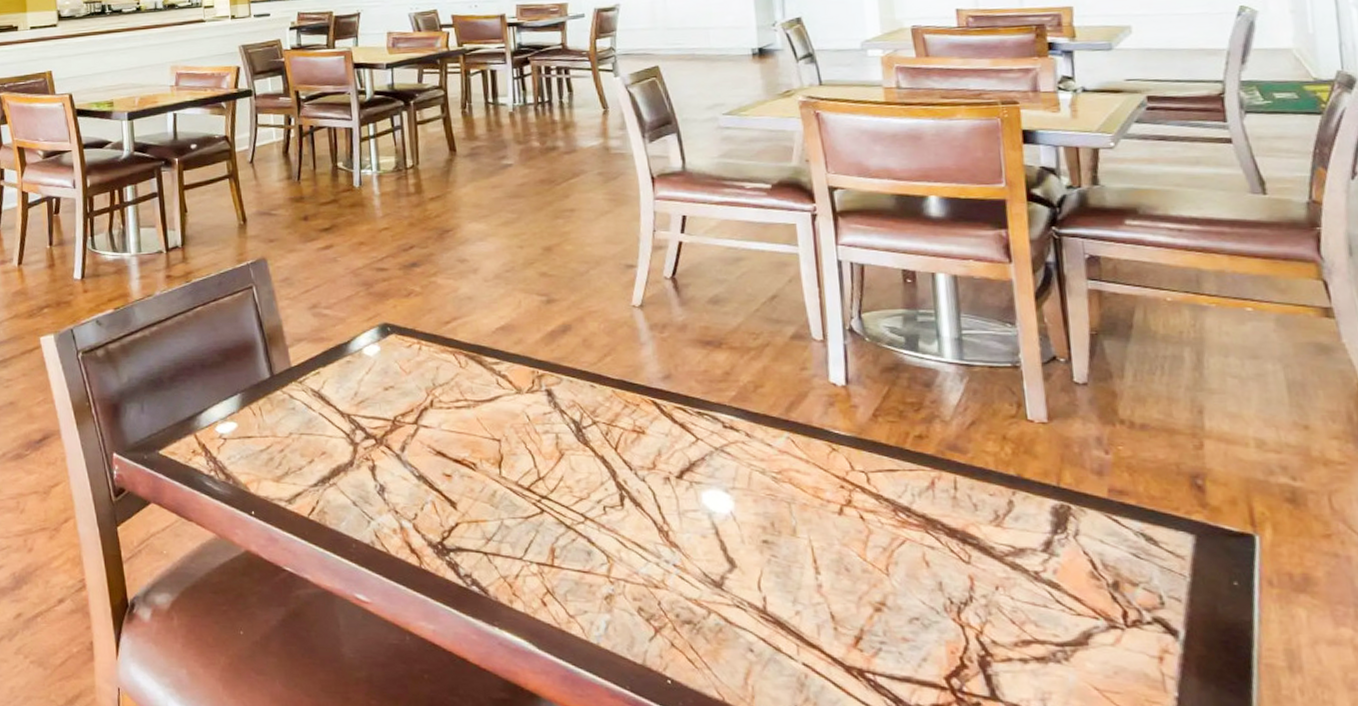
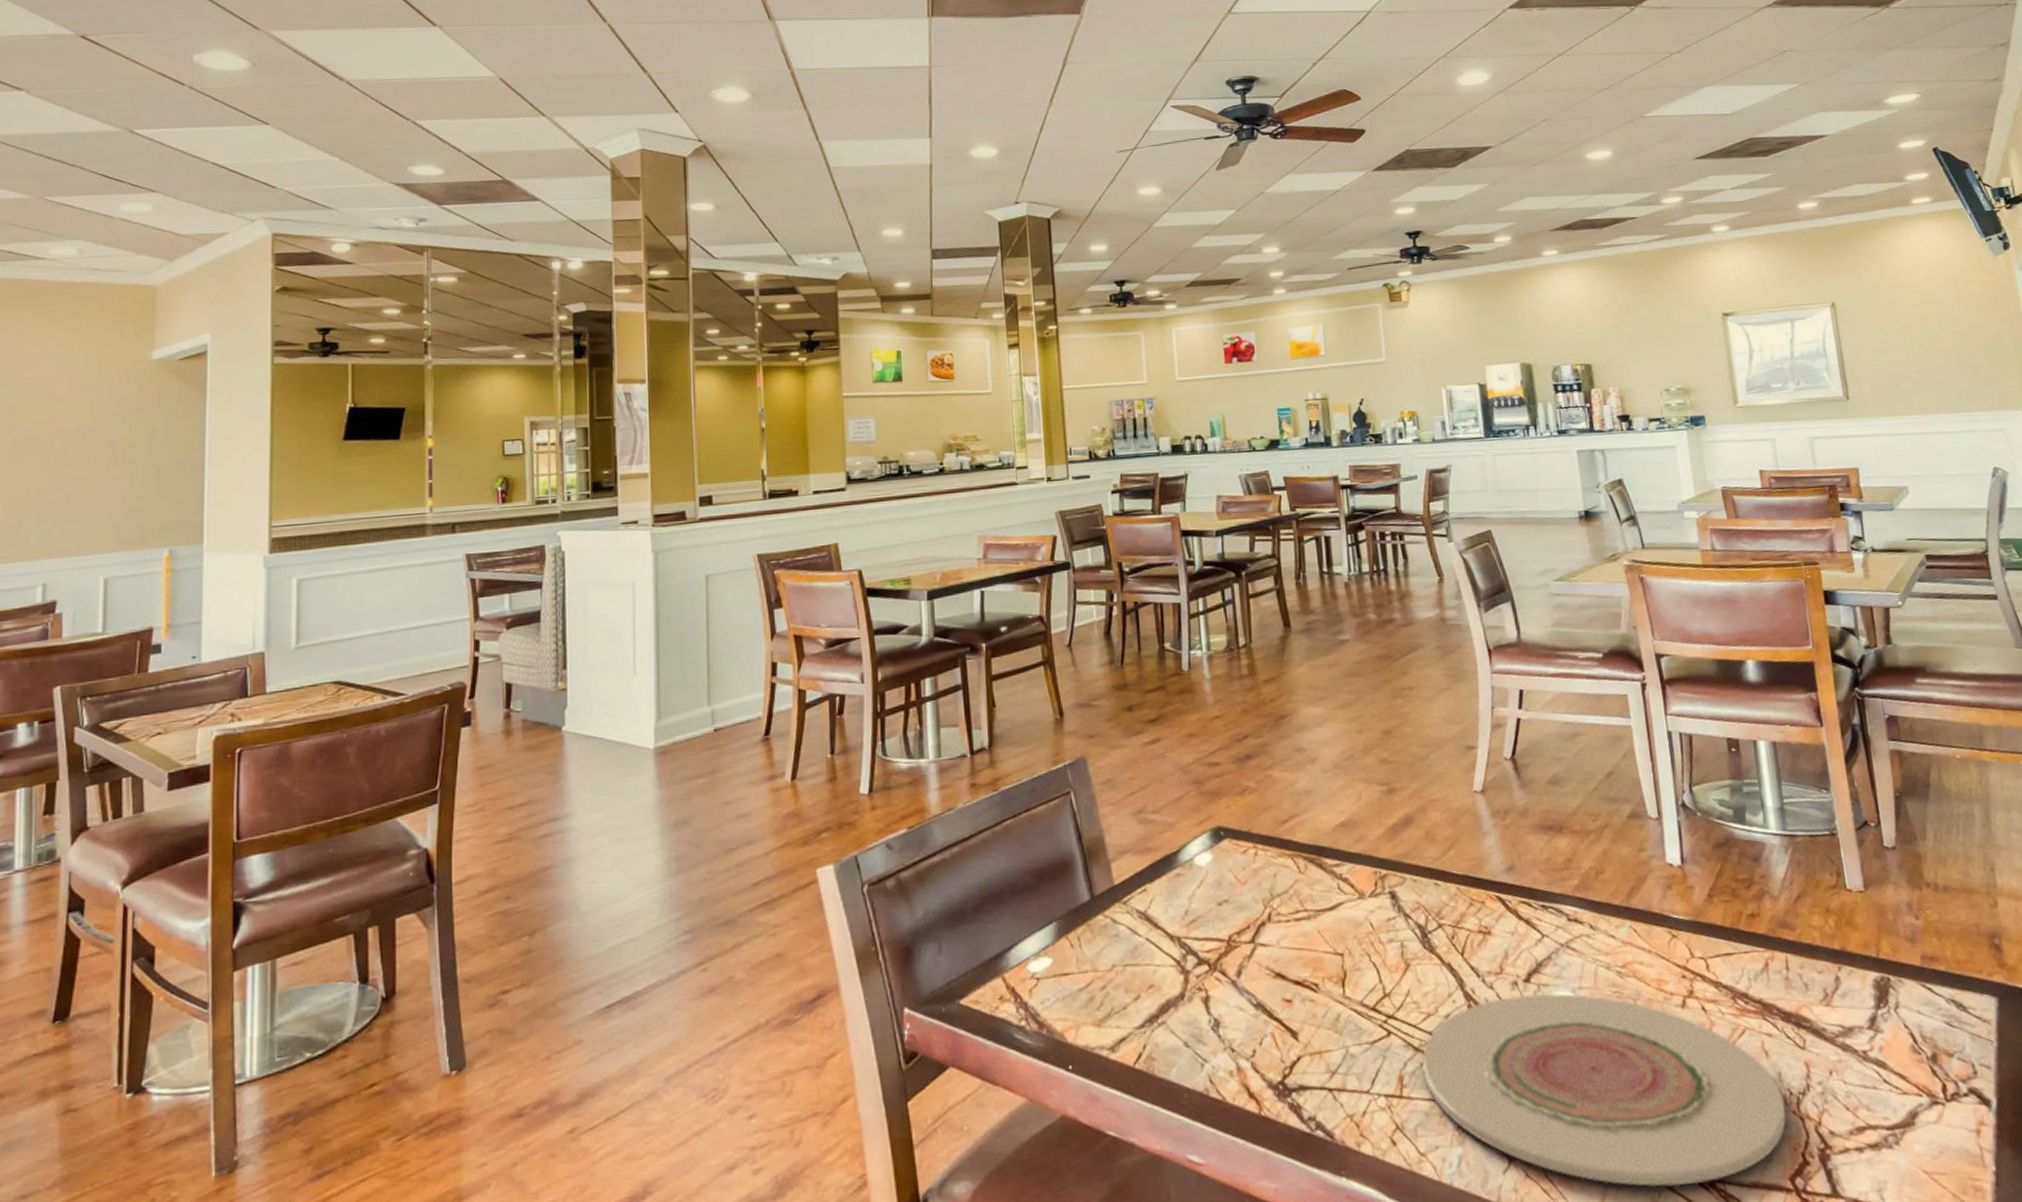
plate: none [573,489,946,672] -> present [1422,993,1787,1187]

